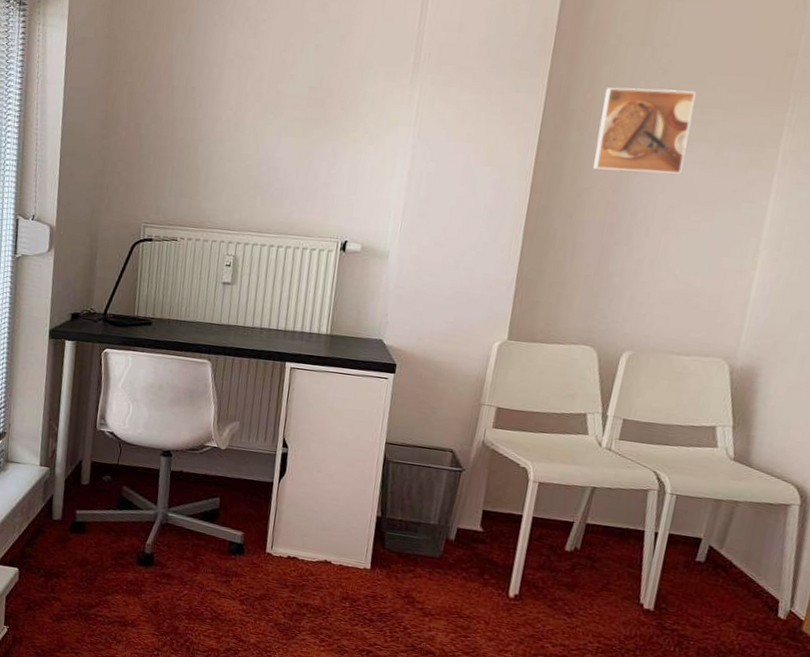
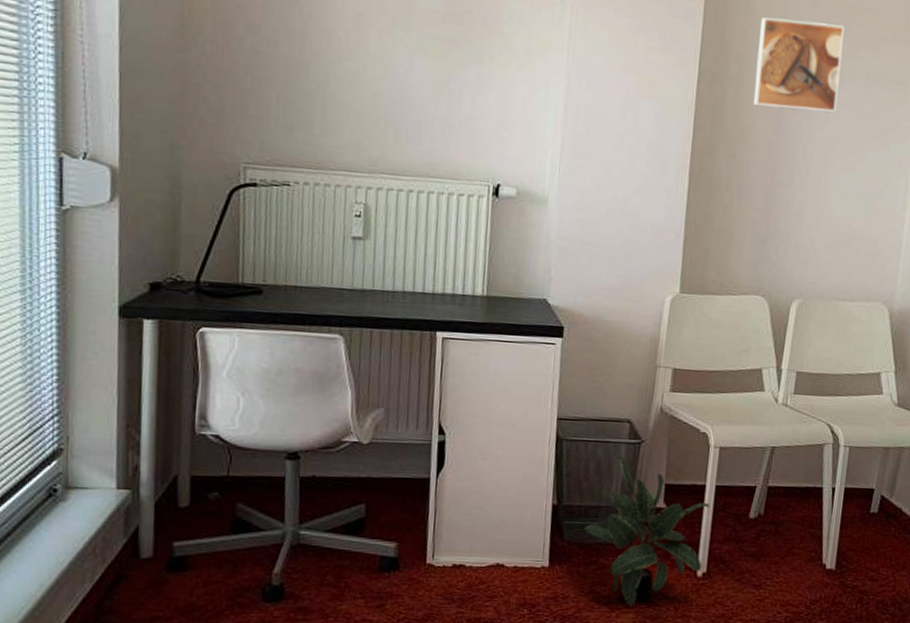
potted plant: none [404,480,526,616] -> present [584,456,710,607]

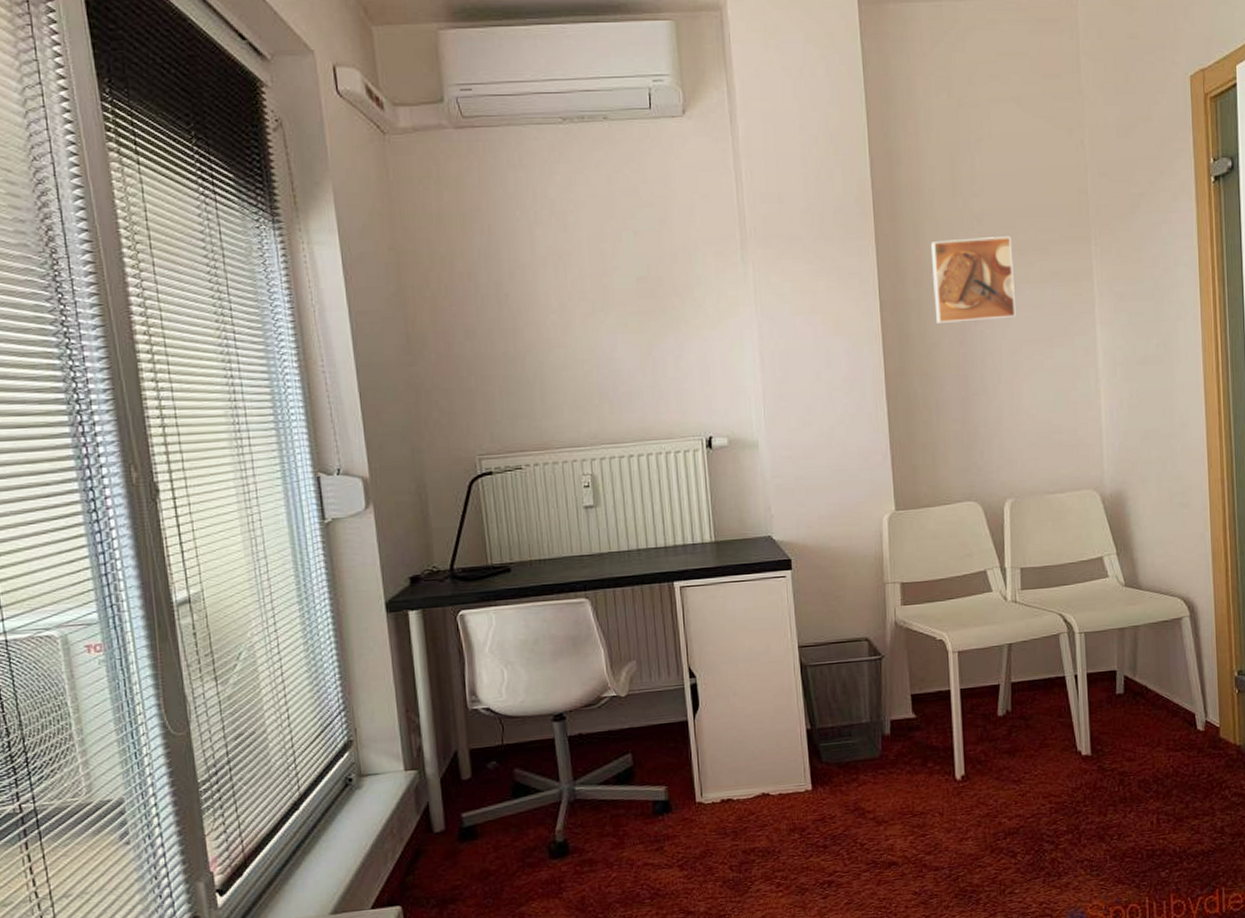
potted plant: present [584,456,710,607] -> none [840,674,960,819]

